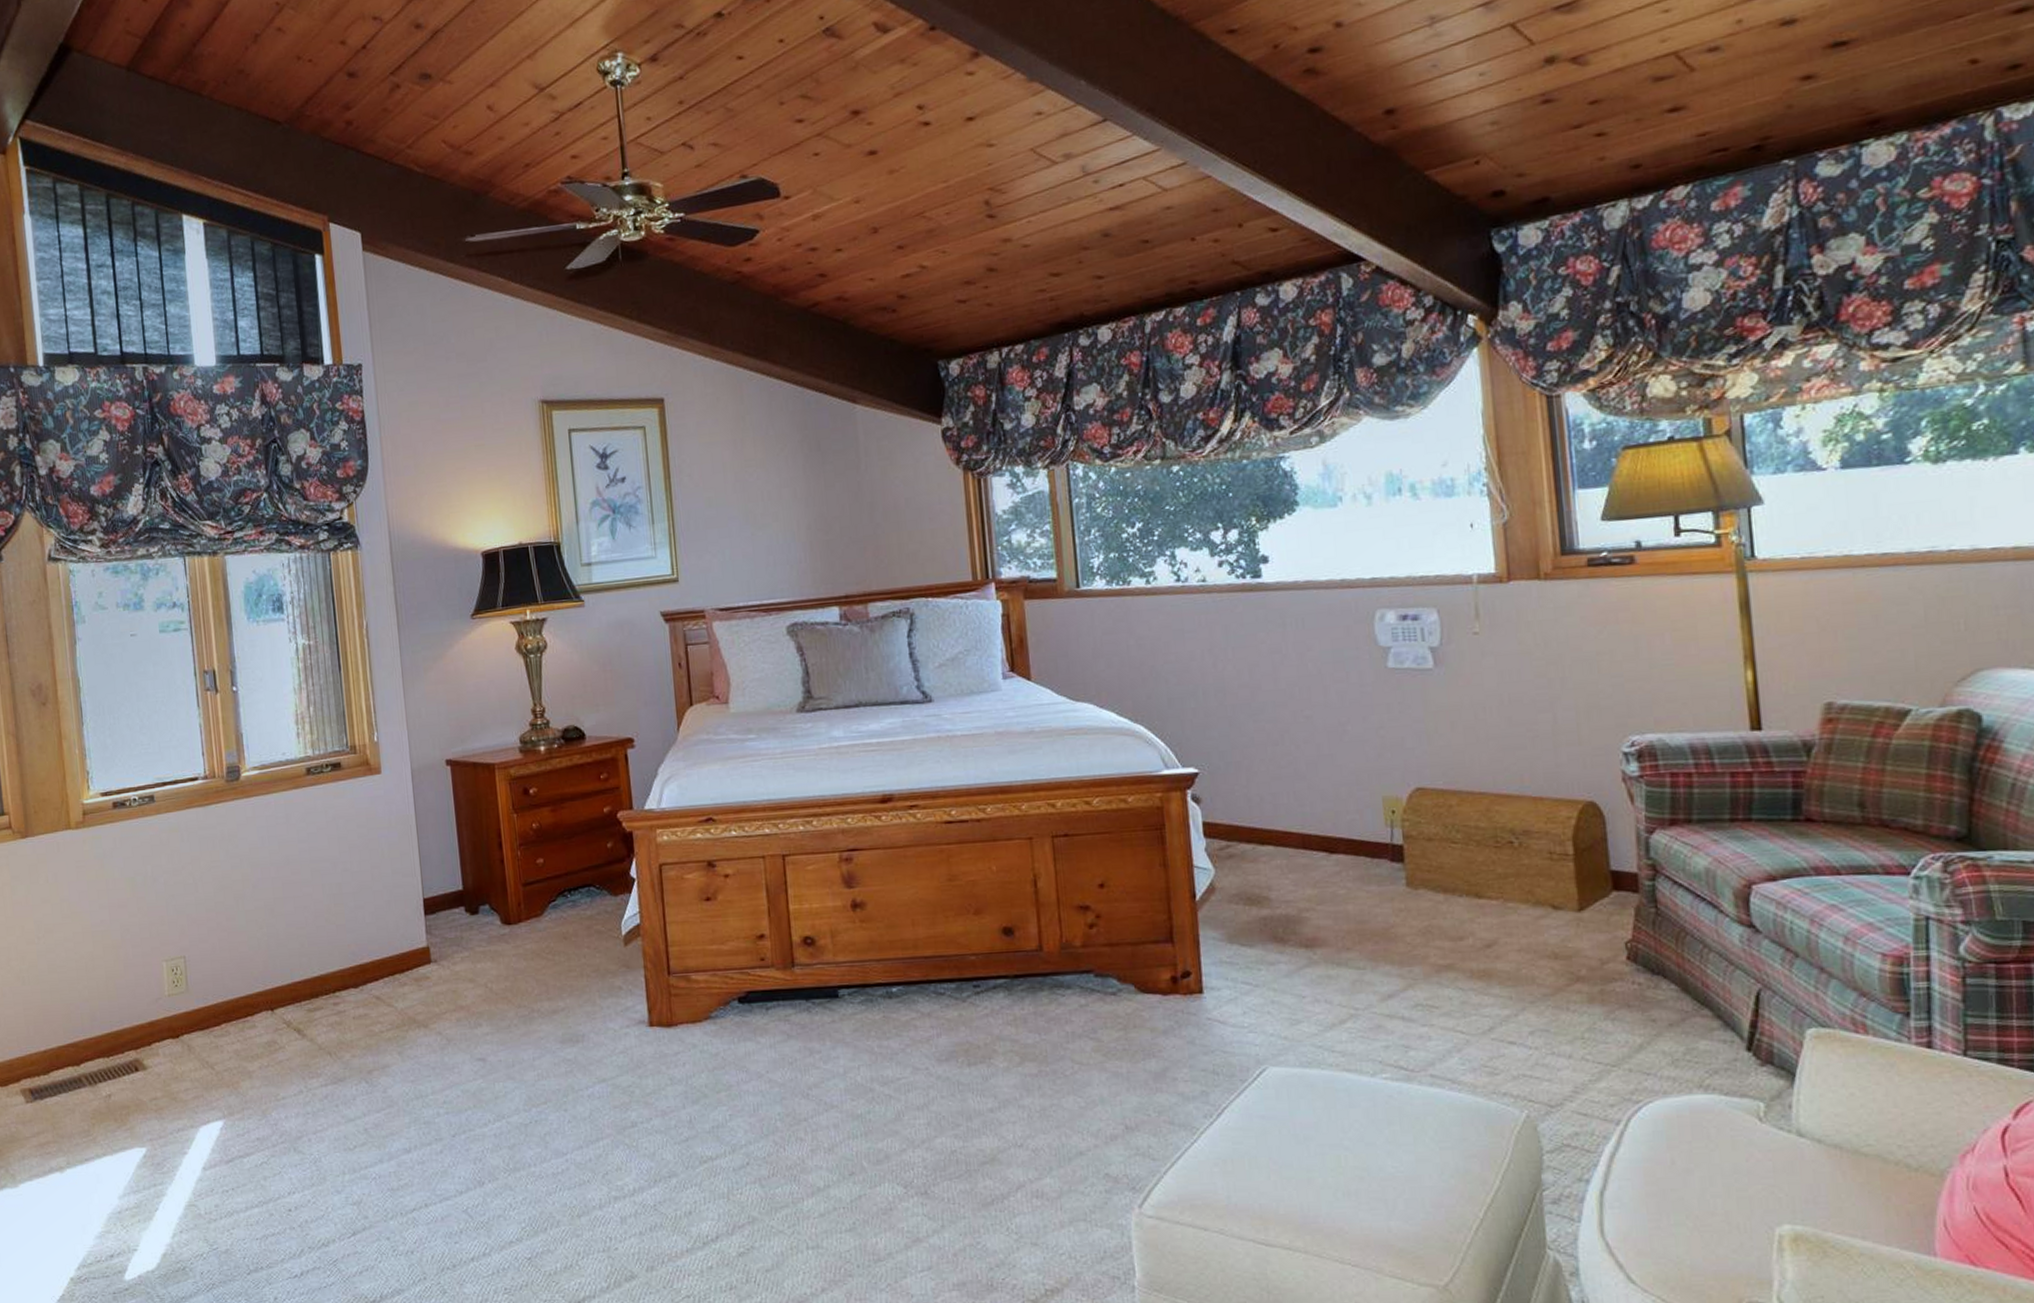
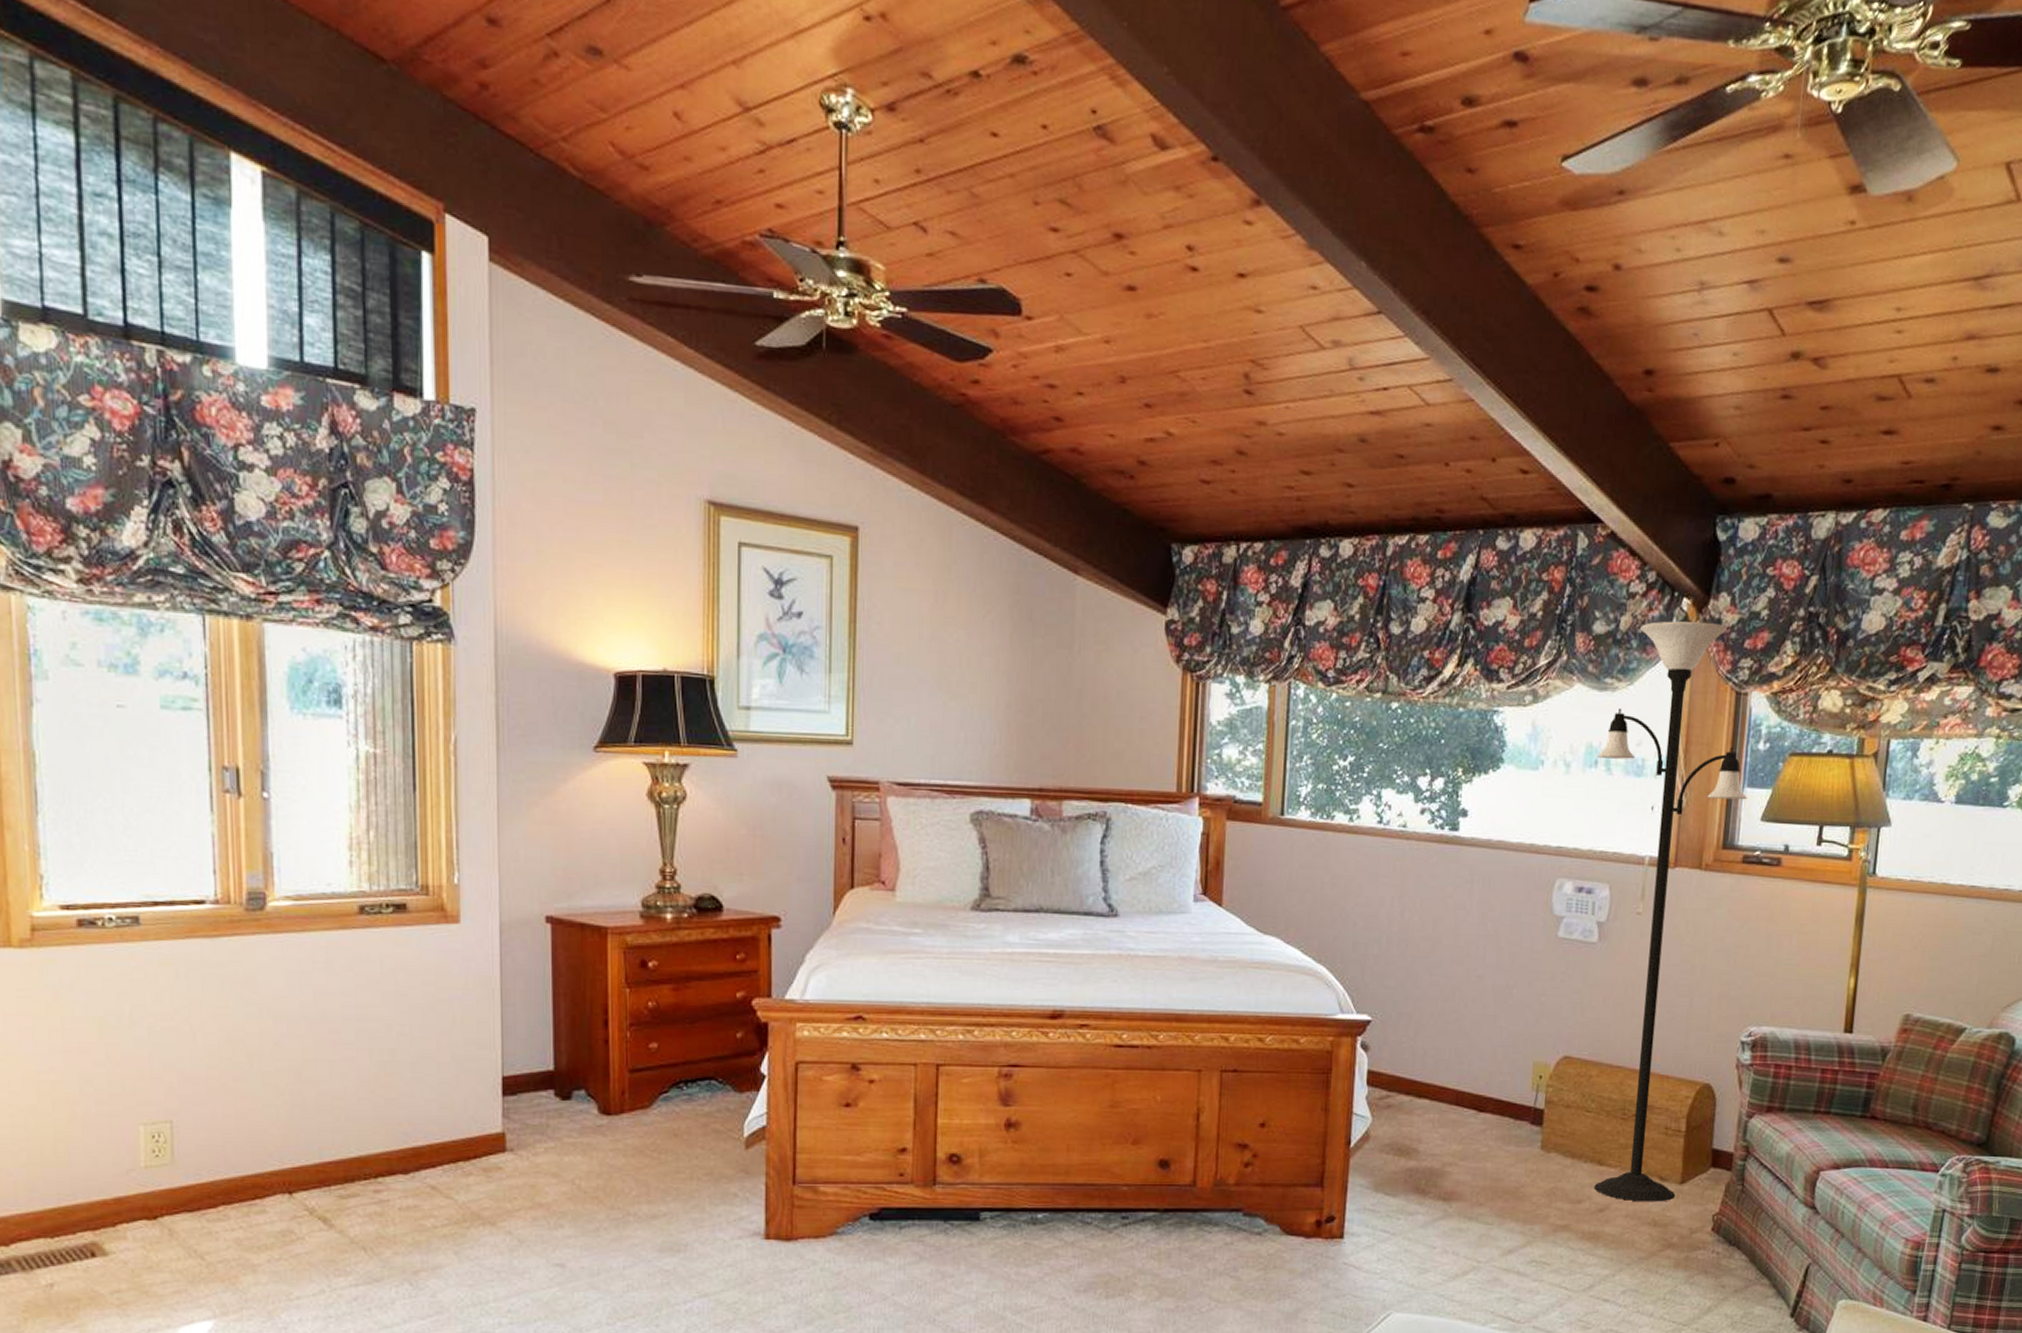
floor lamp: none [1400,332,1580,934] -> present [1594,621,1747,1202]

